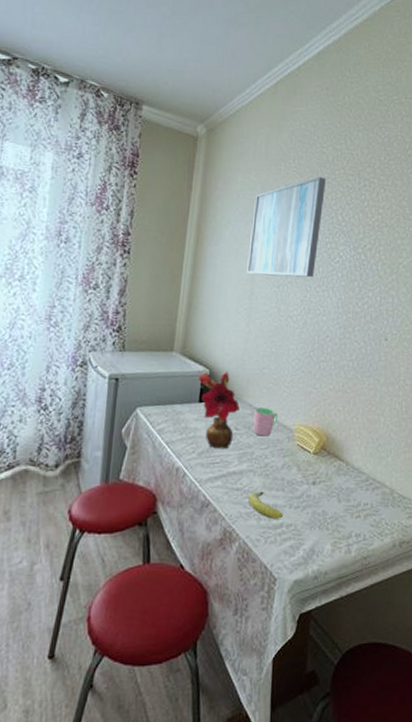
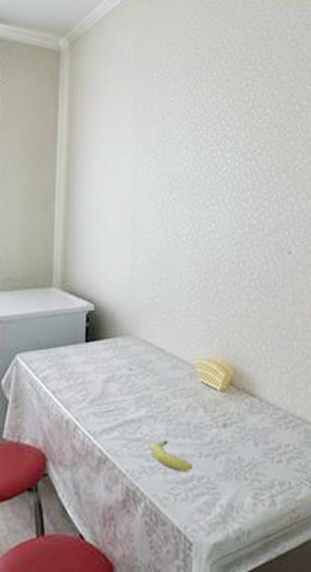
flower: present [198,371,240,449] -> none [83,304,131,395]
wall art: present [247,176,326,278] -> none [126,79,204,193]
cup: present [253,407,278,436] -> none [149,342,176,376]

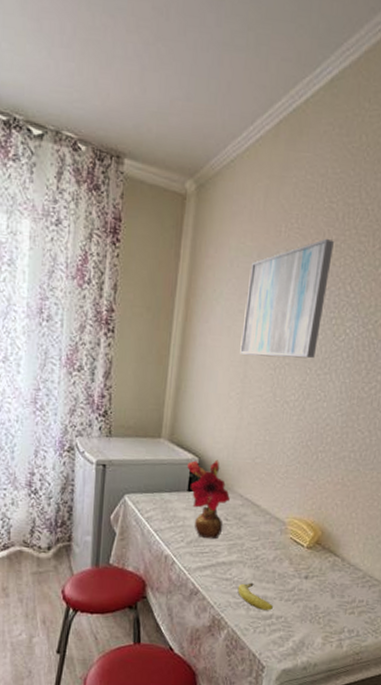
flower: none [83,304,131,395] -> present [187,459,230,540]
wall art: none [126,79,204,193] -> present [240,238,334,359]

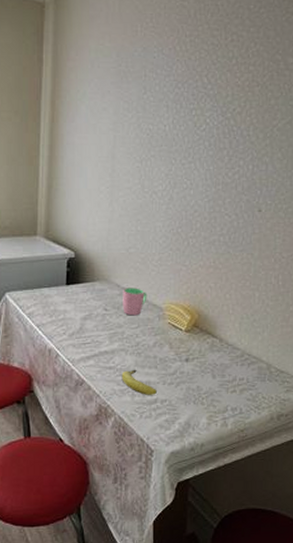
flower: present [187,459,230,540] -> none [64,252,107,330]
wall art: present [240,238,334,359] -> none [107,34,188,150]
cup: none [244,498,271,528] -> present [123,288,147,316]

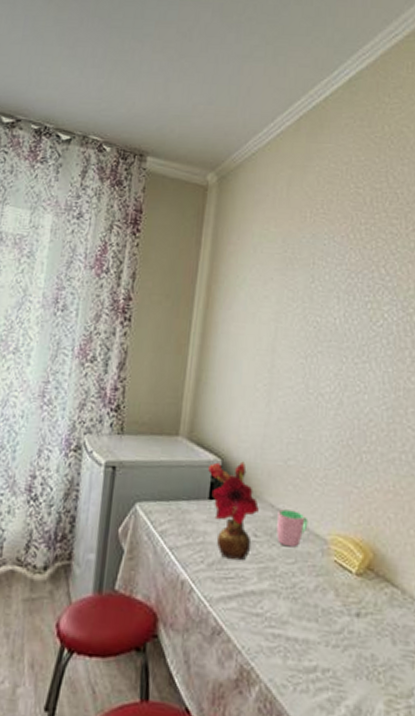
flower: none [64,252,107,330] -> present [208,461,259,561]
fruit: present [121,369,157,395] -> none [271,620,317,660]

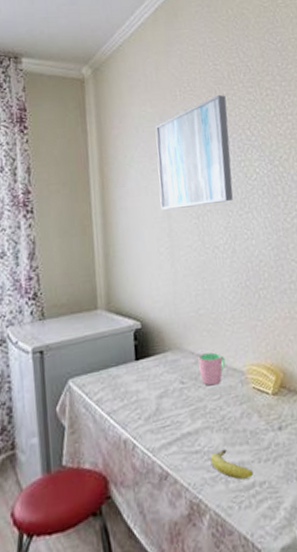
flower: present [208,461,259,561] -> none [130,320,181,410]
wall art: none [266,222,363,346] -> present [155,94,233,210]
fruit: none [271,620,317,660] -> present [210,449,253,480]

